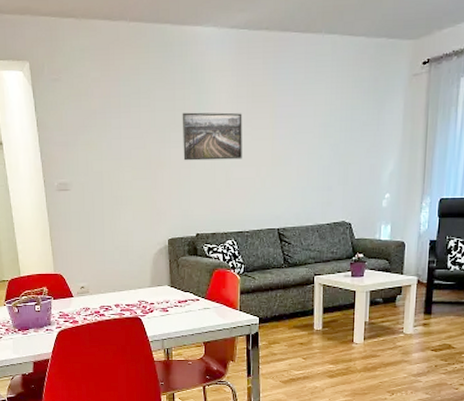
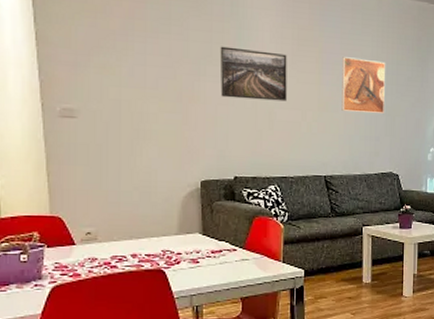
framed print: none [294,108,340,163] -> present [341,57,386,113]

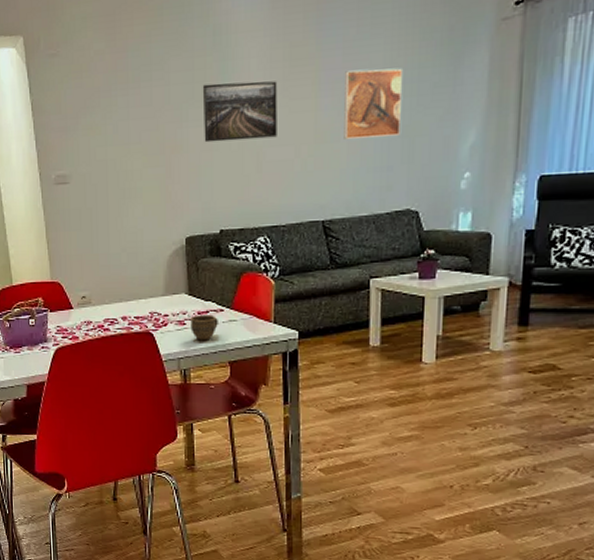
cup: none [204,253,231,278] -> present [190,314,218,340]

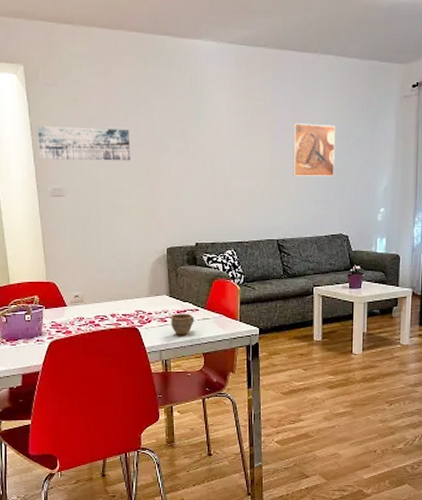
wall art: none [38,98,143,143] -> present [36,126,131,161]
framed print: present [202,81,277,143] -> none [181,123,242,171]

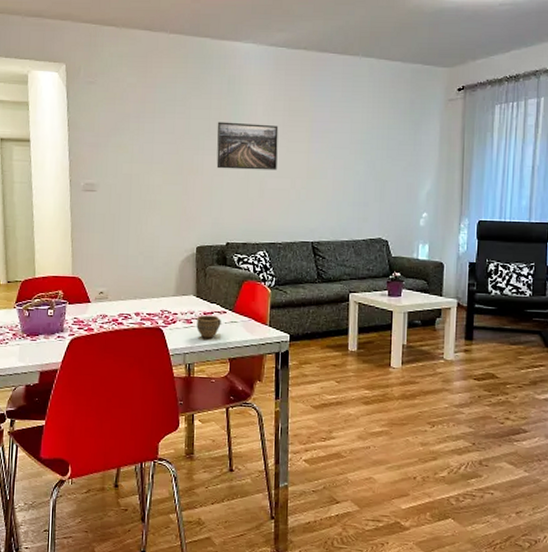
wall art: present [36,126,131,161] -> none [73,122,165,158]
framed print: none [181,123,242,171] -> present [216,122,279,171]
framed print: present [293,123,336,176] -> none [330,124,377,179]

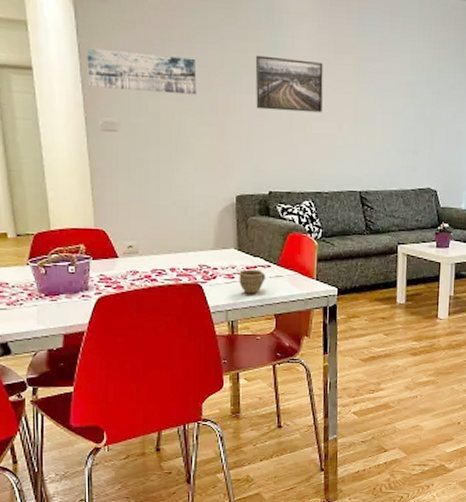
wall art: none [73,122,165,158] -> present [86,47,197,95]

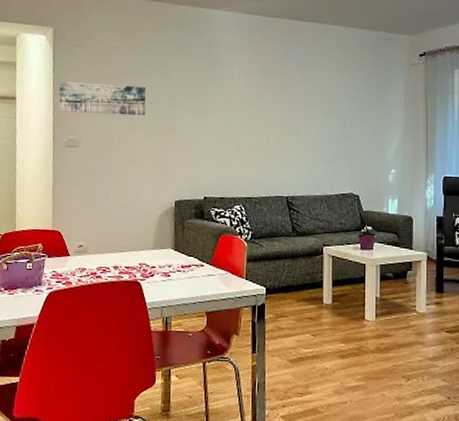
cup: present [239,269,265,294] -> none [174,268,199,292]
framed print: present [255,55,323,113] -> none [195,82,254,128]

